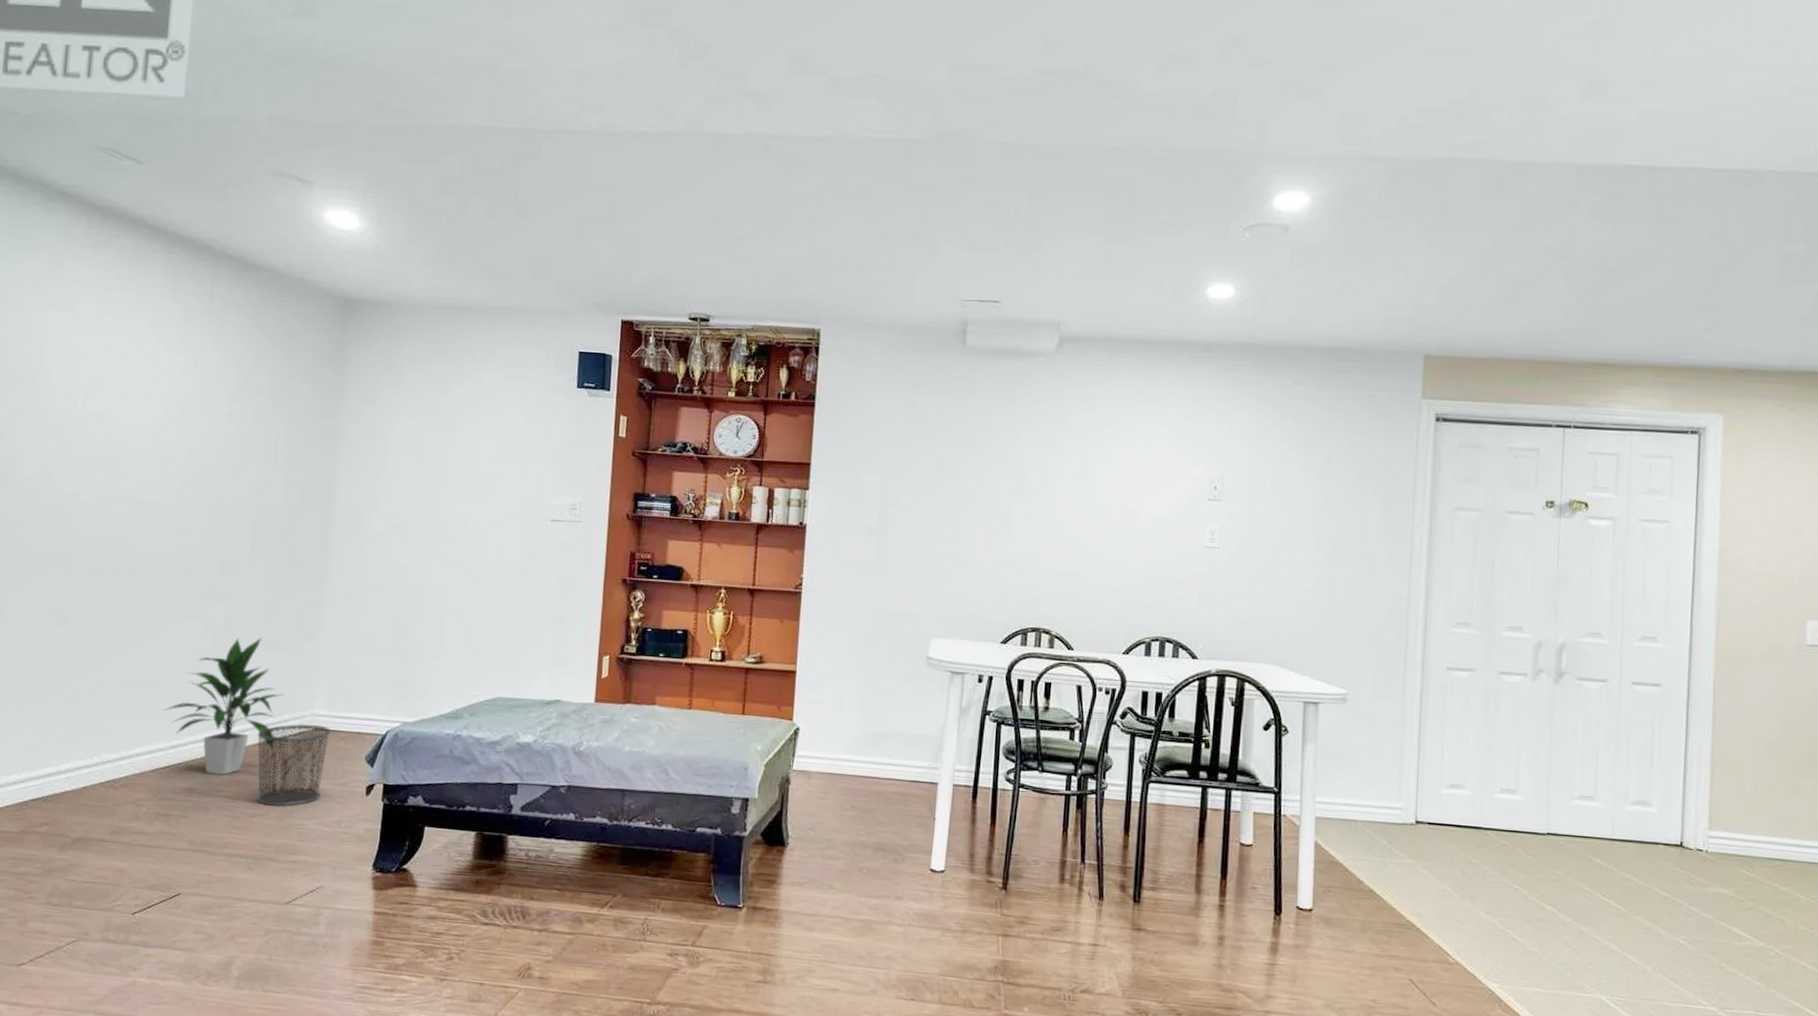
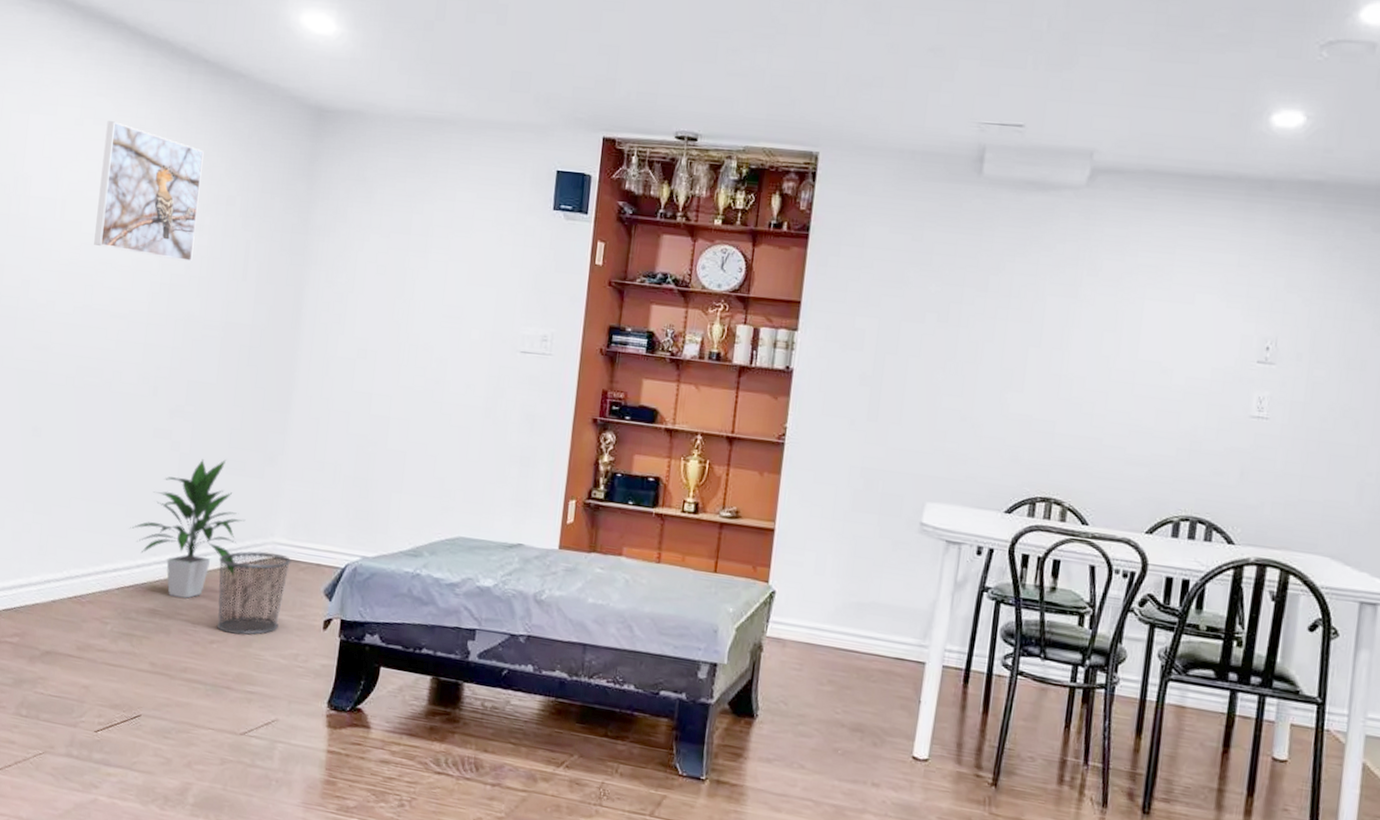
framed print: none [118,315,230,449] -> present [94,121,204,262]

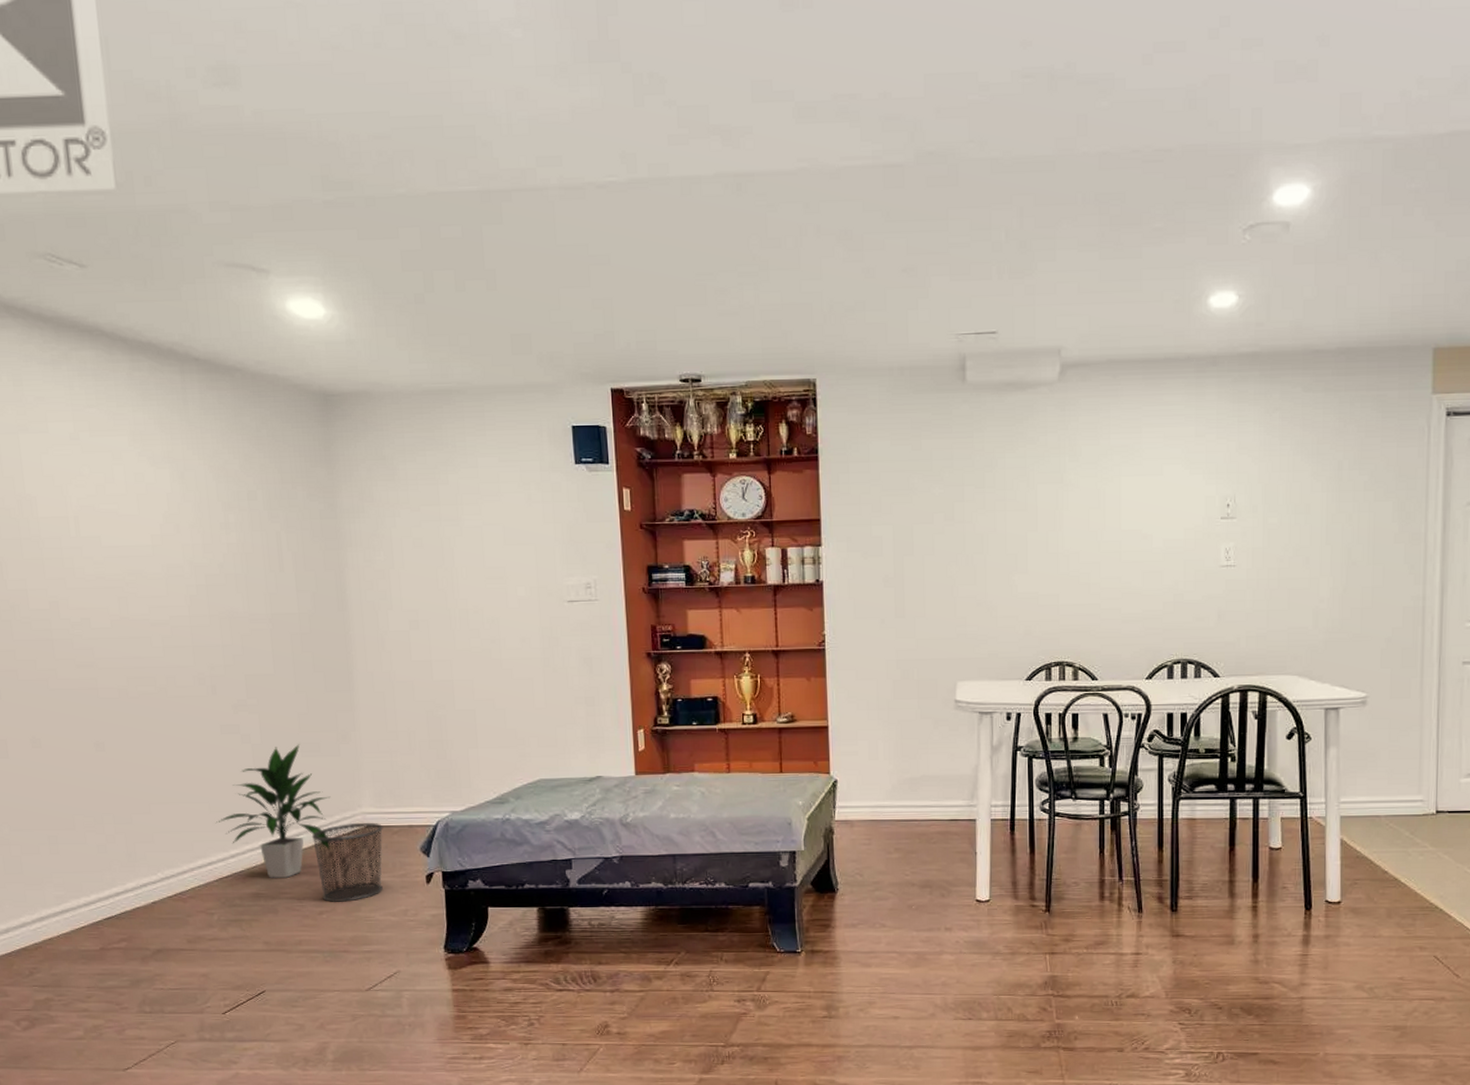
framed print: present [94,121,204,262] -> none [104,431,224,561]

